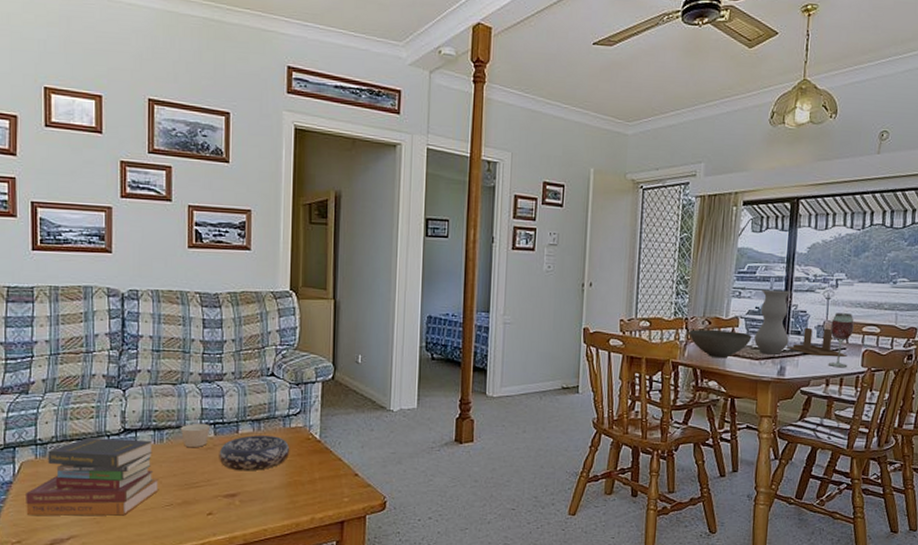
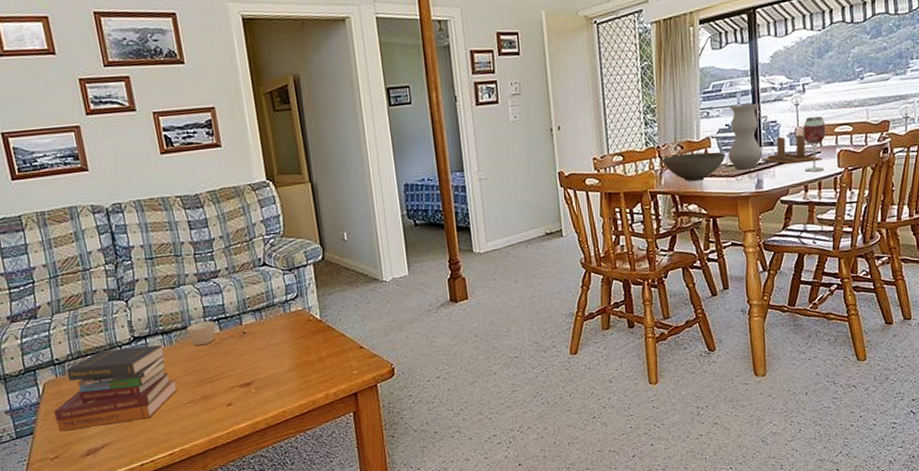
decorative bowl: present [219,435,290,472] -> none [227,322,295,361]

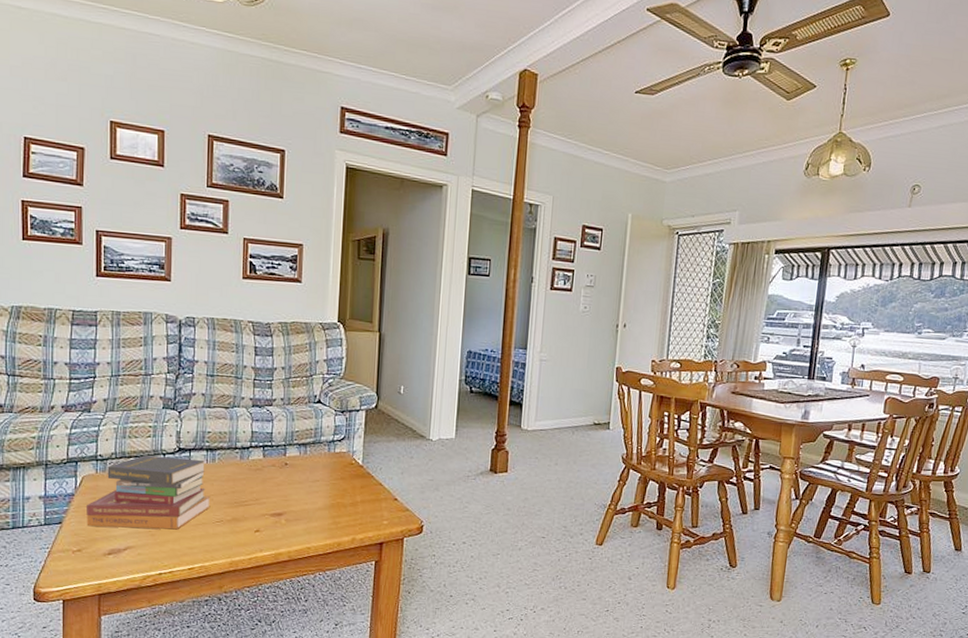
candle: present [186,321,215,346] -> none [231,445,260,469]
bowl: present [662,152,726,182] -> none [717,372,779,401]
vase: present [728,103,763,170] -> none [780,335,819,399]
napkin holder: present [762,134,823,164] -> none [812,373,871,403]
wineglass: present [803,116,826,172] -> none [851,360,879,414]

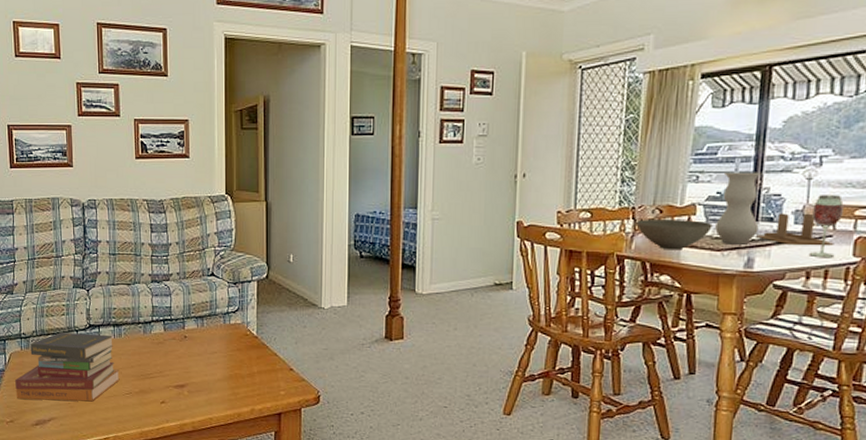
bowl: none [717,372,779,401] -> present [636,218,713,251]
vase: none [780,335,819,399] -> present [715,172,762,245]
napkin holder: none [812,373,871,403] -> present [756,213,835,245]
wineglass: none [851,360,879,414] -> present [808,195,844,258]

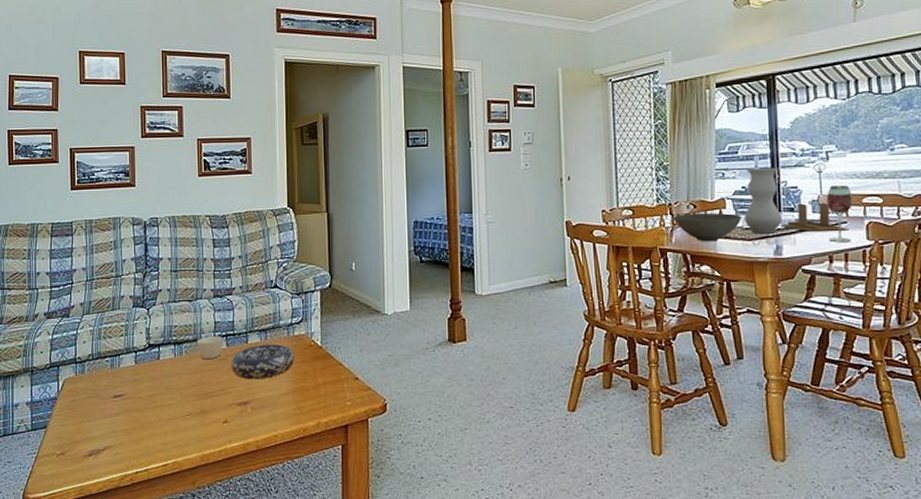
books: present [15,332,120,402] -> none [68,354,180,429]
candle: none [135,320,161,343] -> present [196,336,223,360]
decorative bowl: none [168,331,231,365] -> present [231,345,295,380]

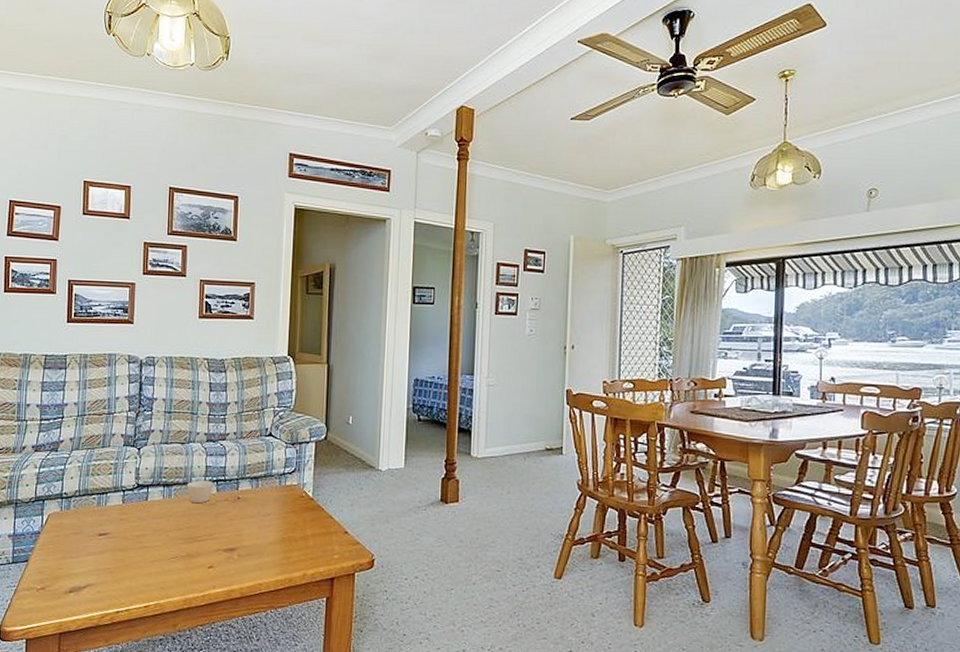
decorative bowl: present [231,345,295,380] -> none [220,492,285,527]
bowl: present [674,213,742,242] -> none [674,390,741,420]
vase: present [744,167,782,234] -> none [743,350,781,416]
napkin holder: present [781,202,850,231] -> none [779,388,845,418]
wineglass: present [826,185,853,243] -> none [824,373,851,430]

